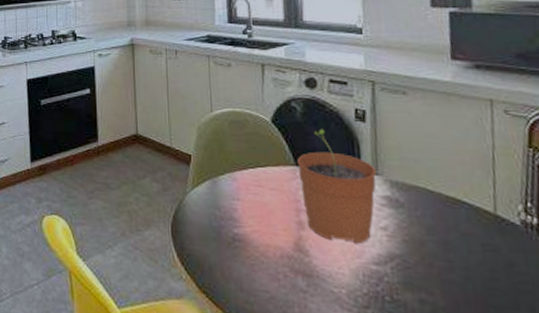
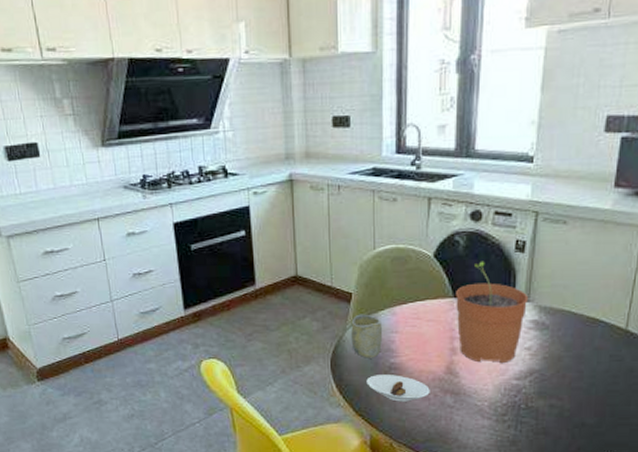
cup: none [191,177,224,227] -> present [351,314,382,358]
saucer: none [209,246,279,281] -> present [366,375,430,402]

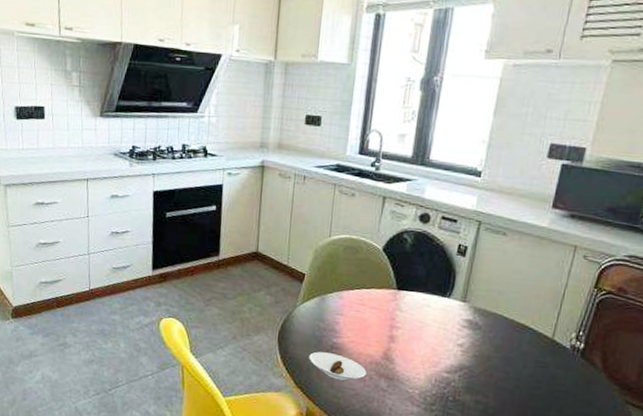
cup: present [351,314,382,358] -> none [299,293,329,336]
plant pot: present [456,261,529,364] -> none [397,259,466,357]

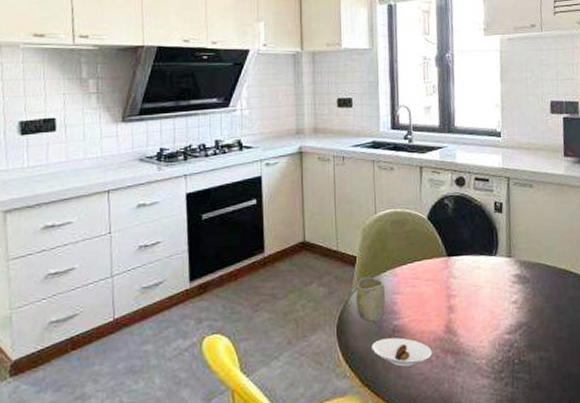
cup: none [299,293,329,336] -> present [356,276,385,323]

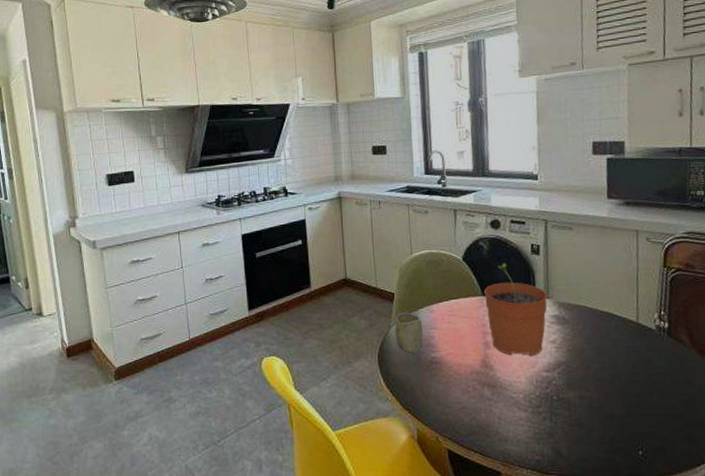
saucer: present [372,337,432,367] -> none [411,369,469,395]
plant pot: none [449,221,510,319] -> present [484,263,548,357]

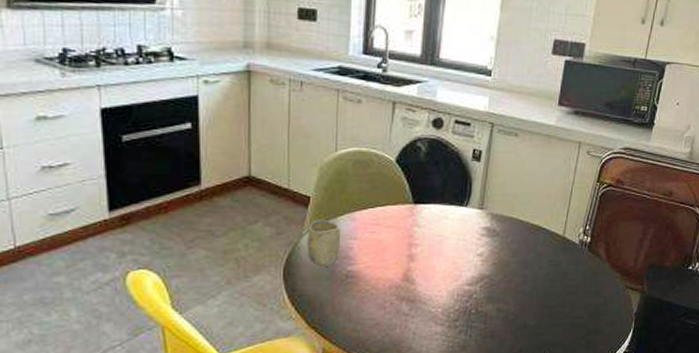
plant pot: present [484,263,548,357] -> none [415,168,483,270]

